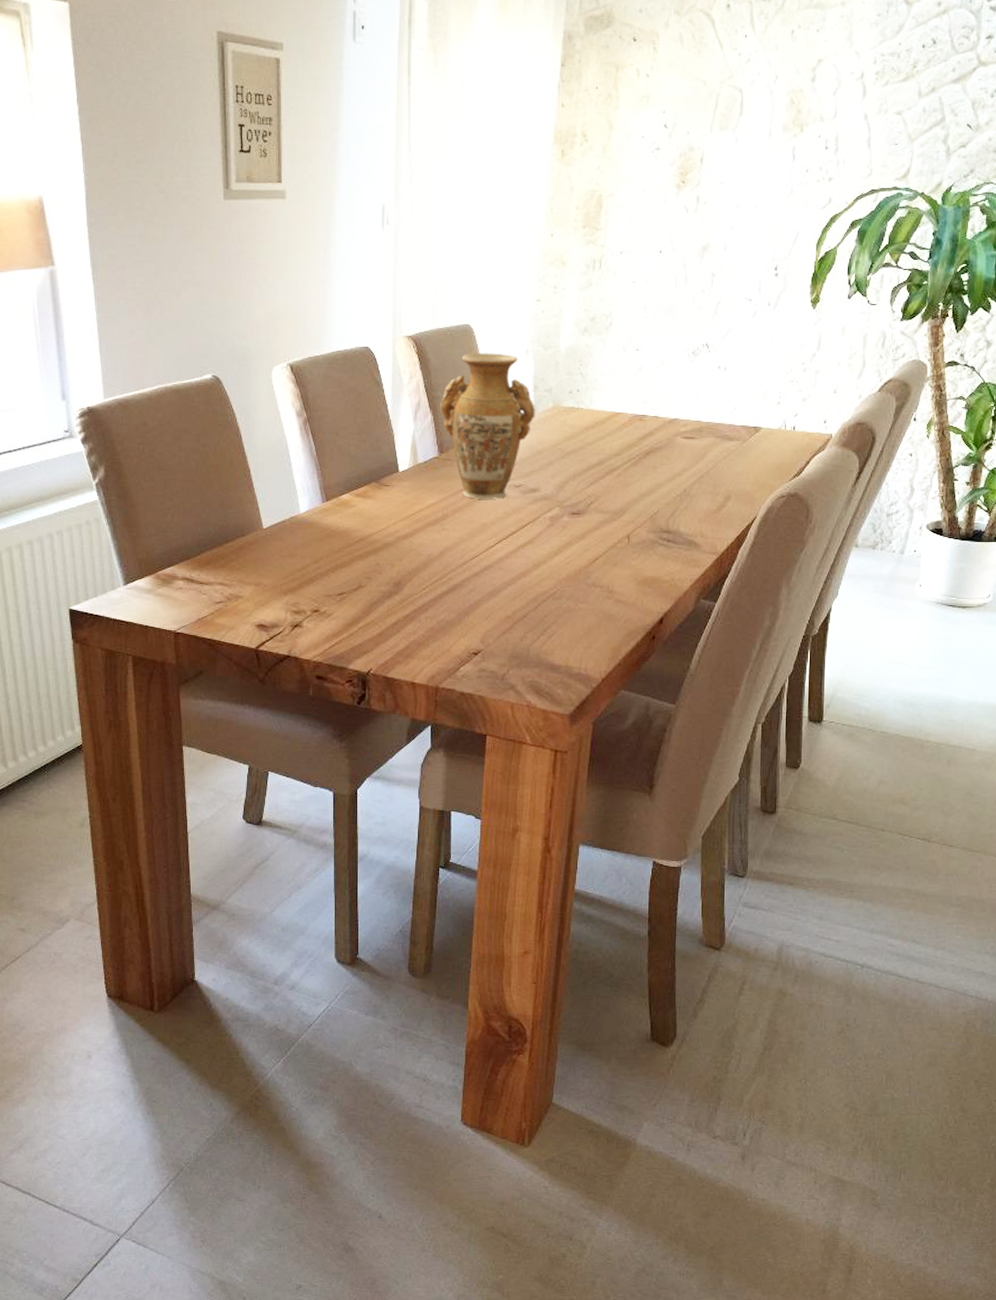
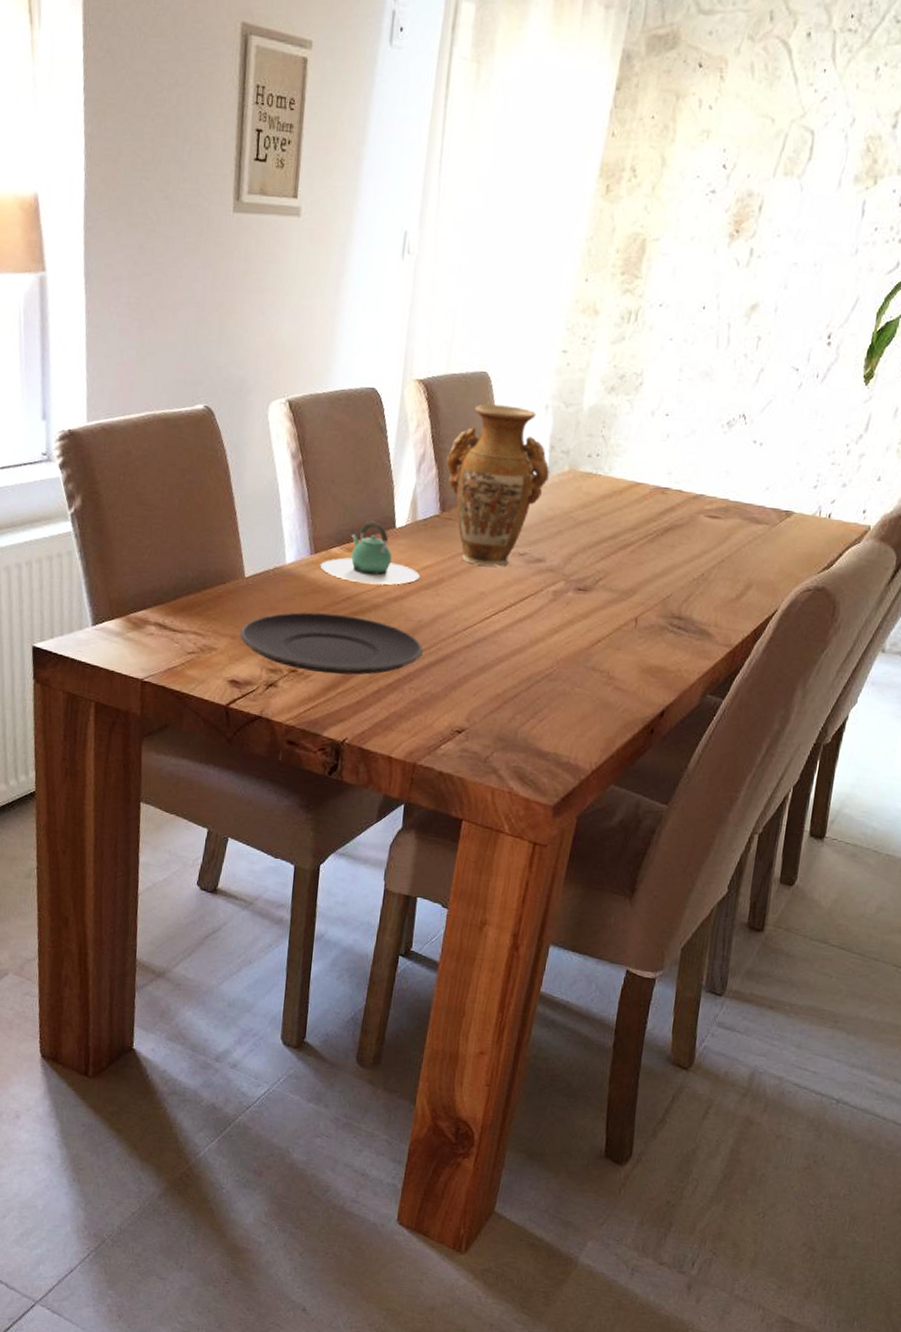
plate: none [263,556,436,611] -> present [239,612,424,675]
teapot: none [332,467,426,525] -> present [320,521,421,585]

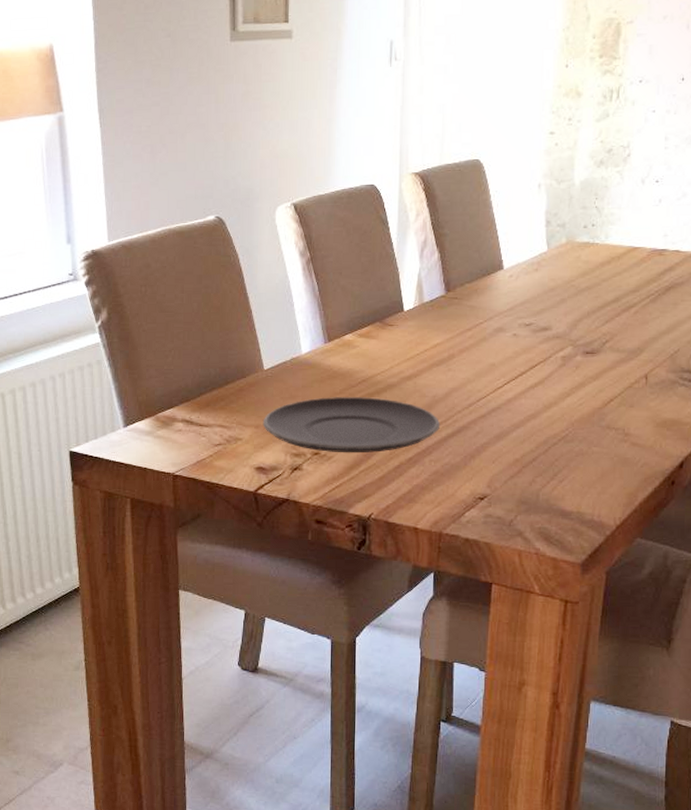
teapot: present [320,521,421,585] -> none [334,307,432,366]
vase: present [446,404,550,567] -> none [448,188,549,339]

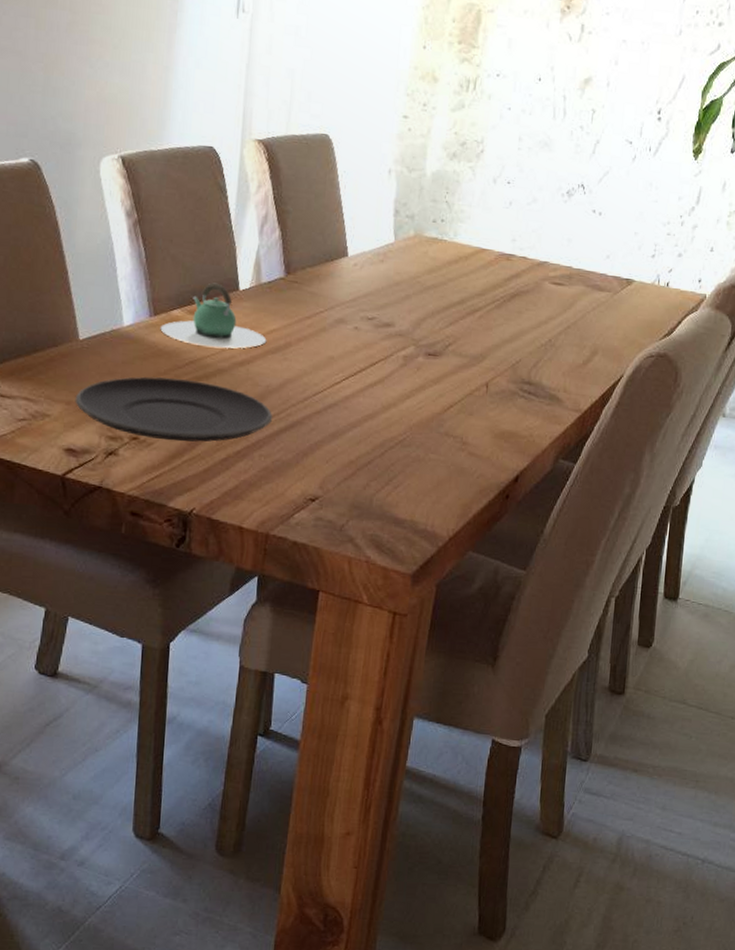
teapot: none [334,307,432,366] -> present [160,282,267,349]

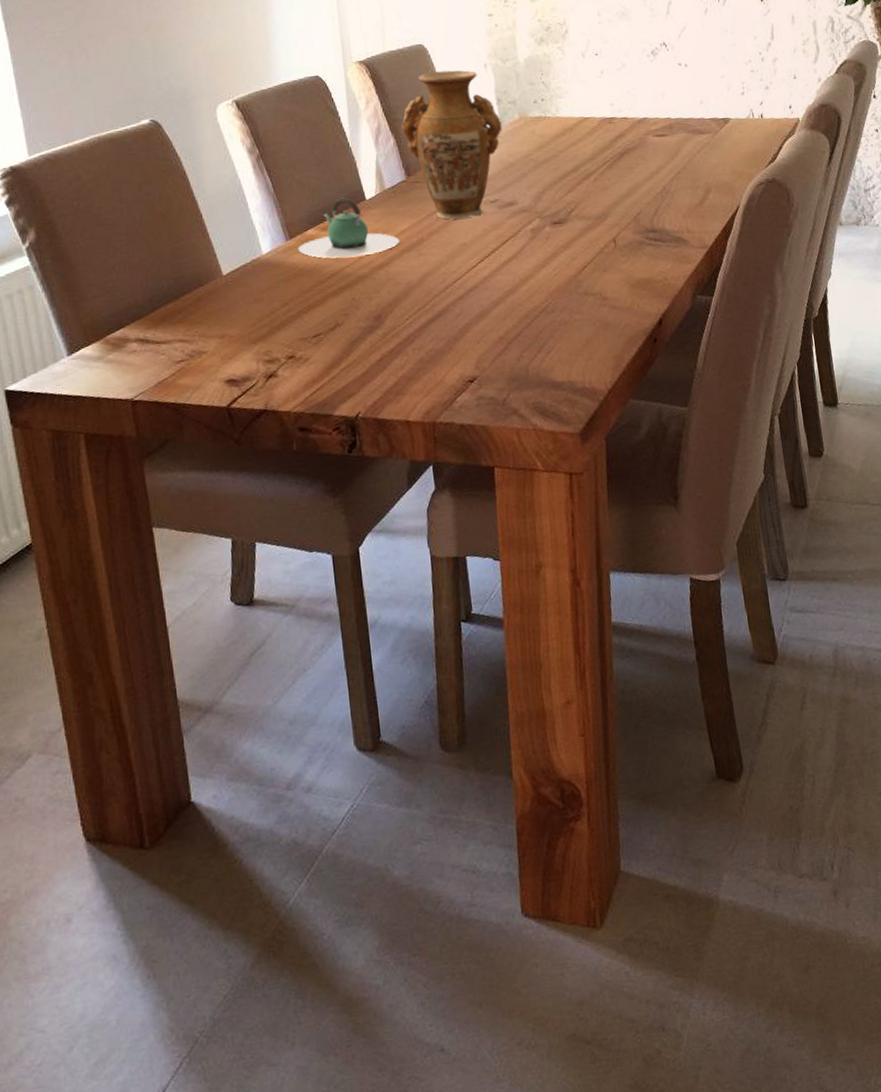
plate: present [75,377,273,442] -> none [227,291,419,354]
vase: none [290,166,396,331] -> present [402,70,503,220]

